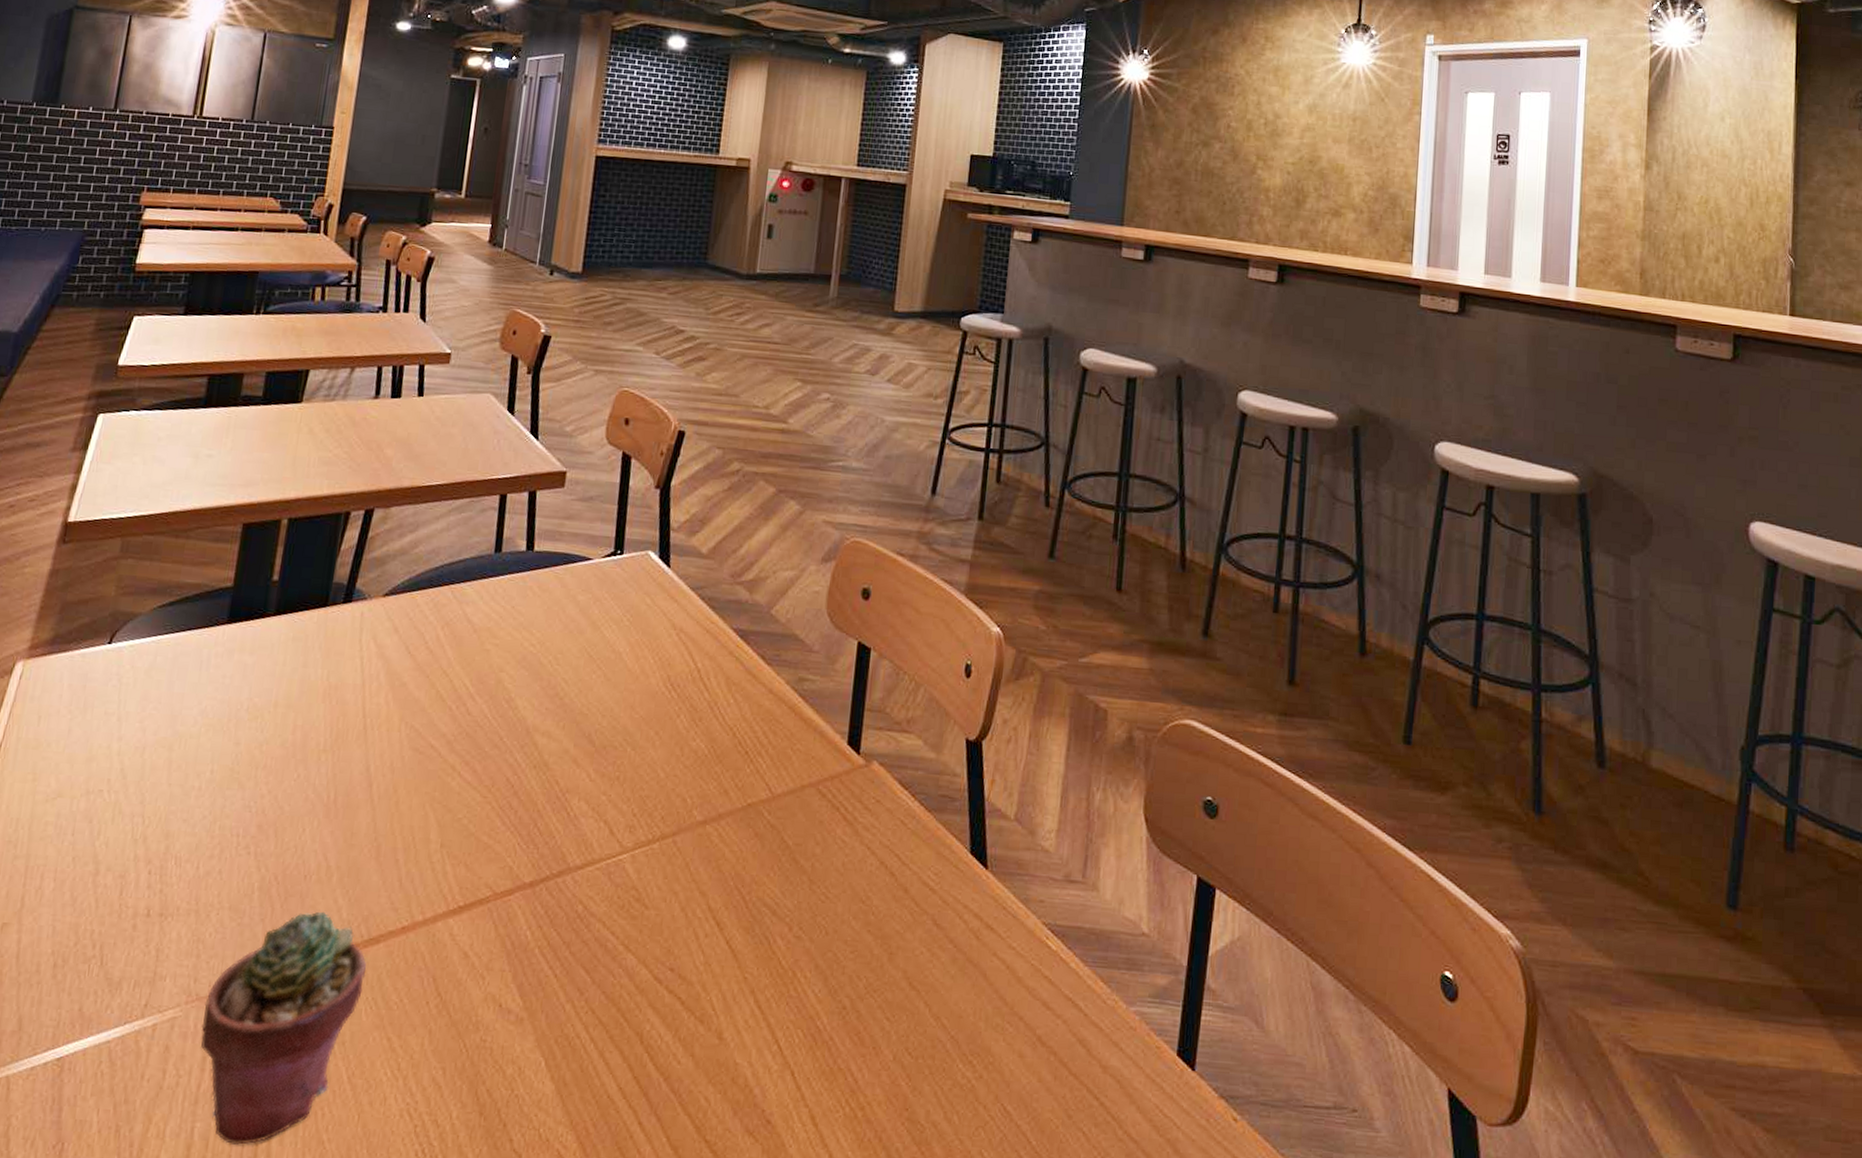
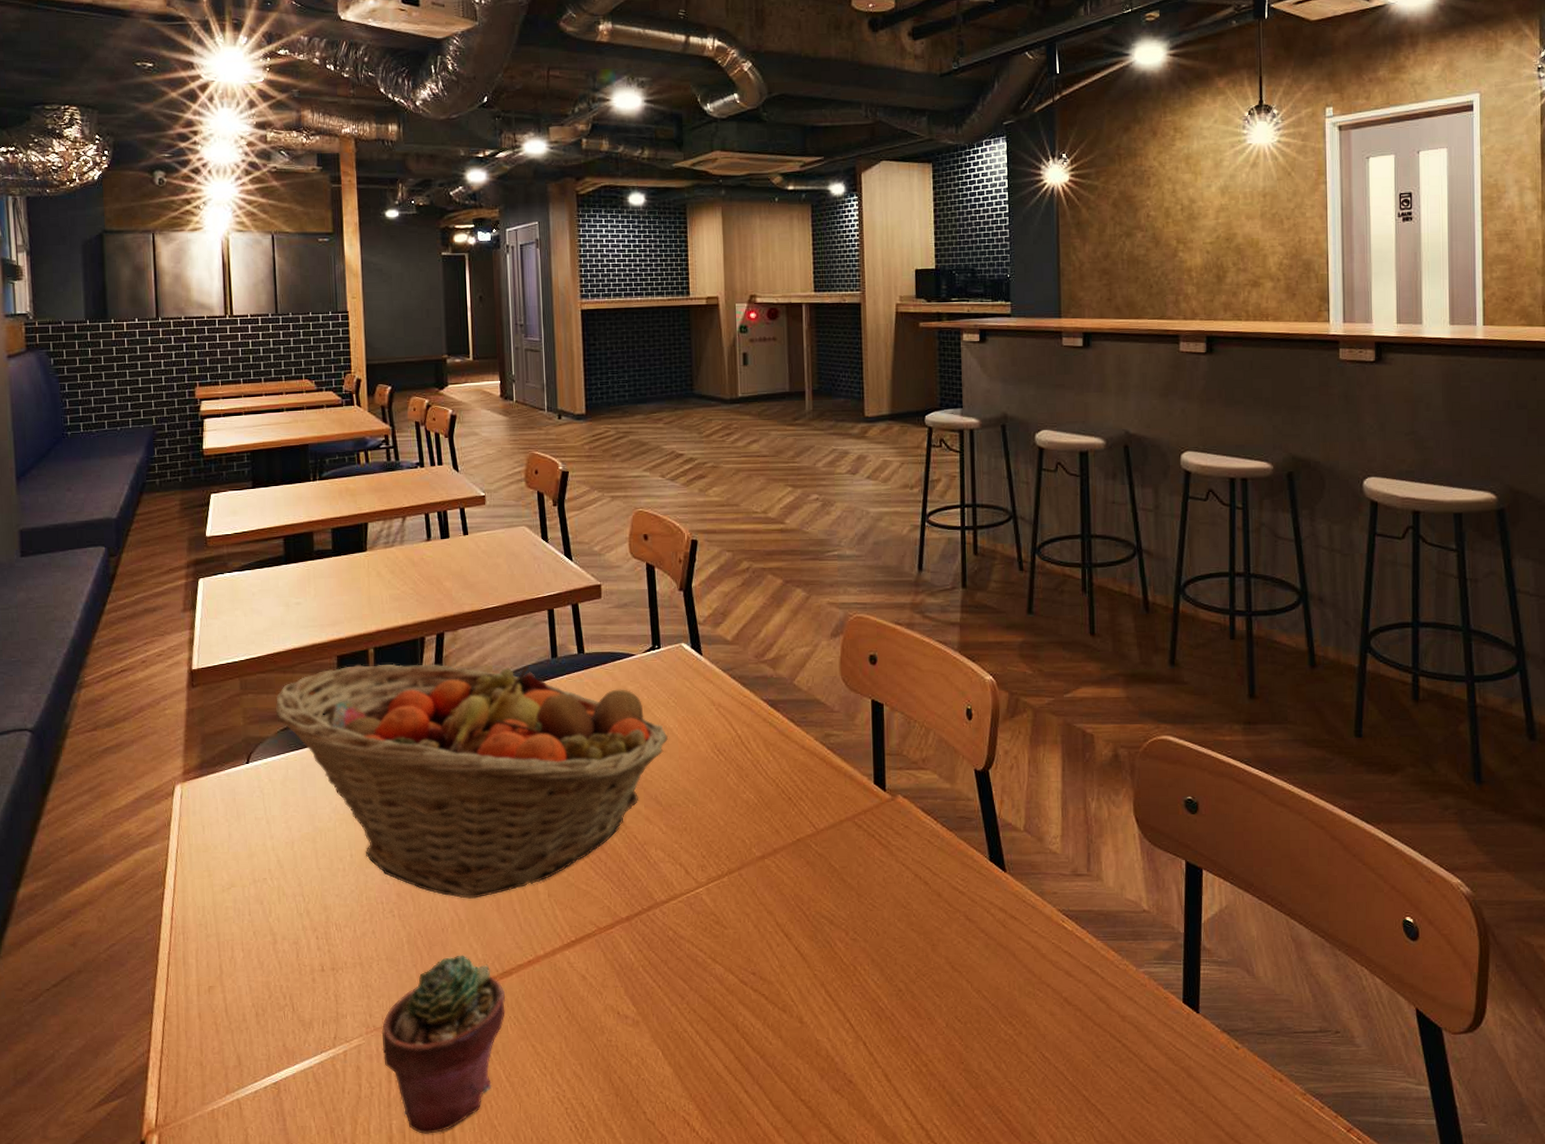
fruit basket: none [157,536,615,841] -> present [275,663,668,899]

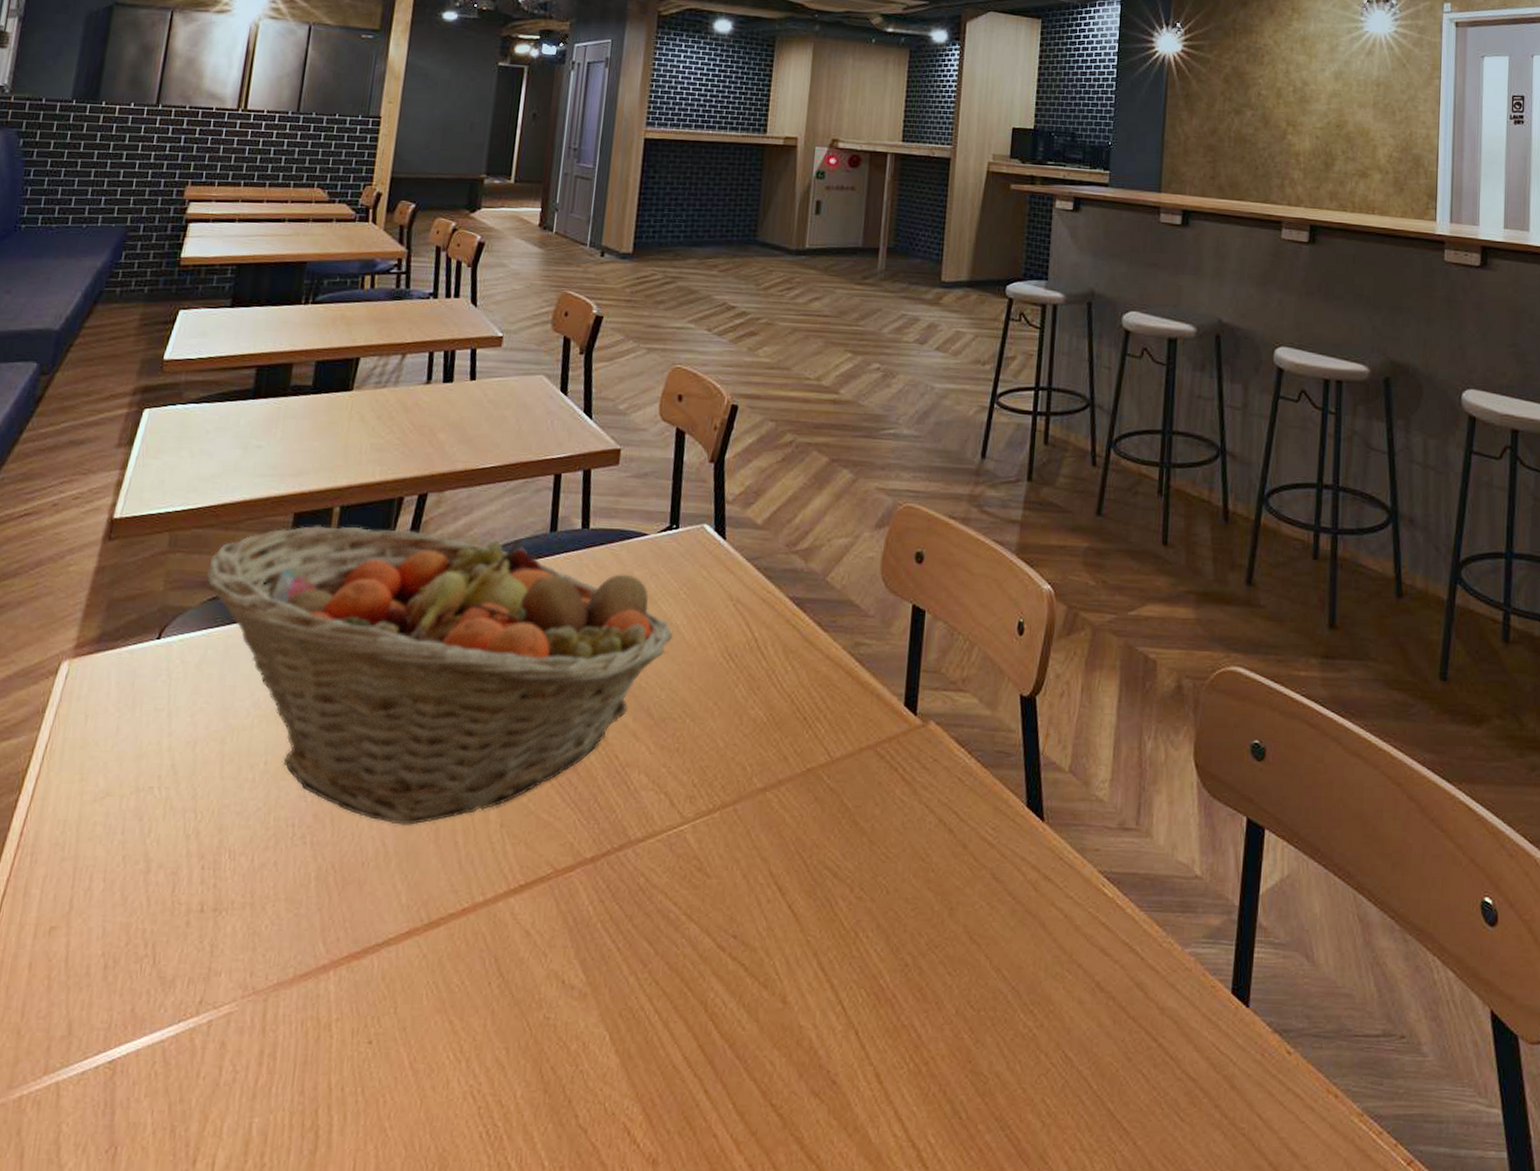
potted succulent: present [381,955,506,1134] -> none [258,897,428,1138]

